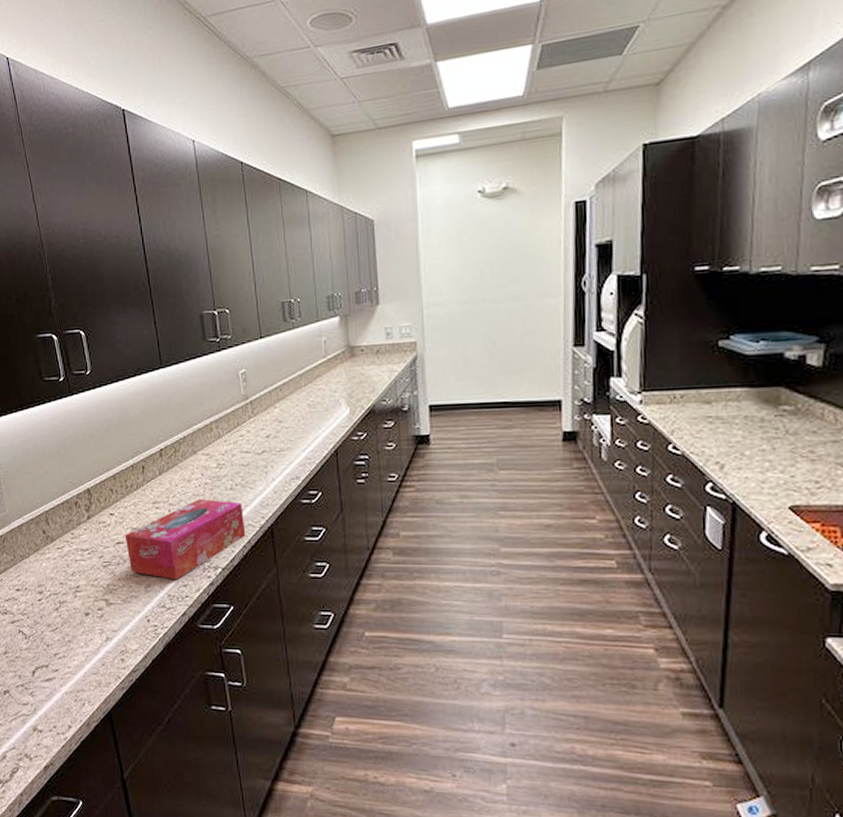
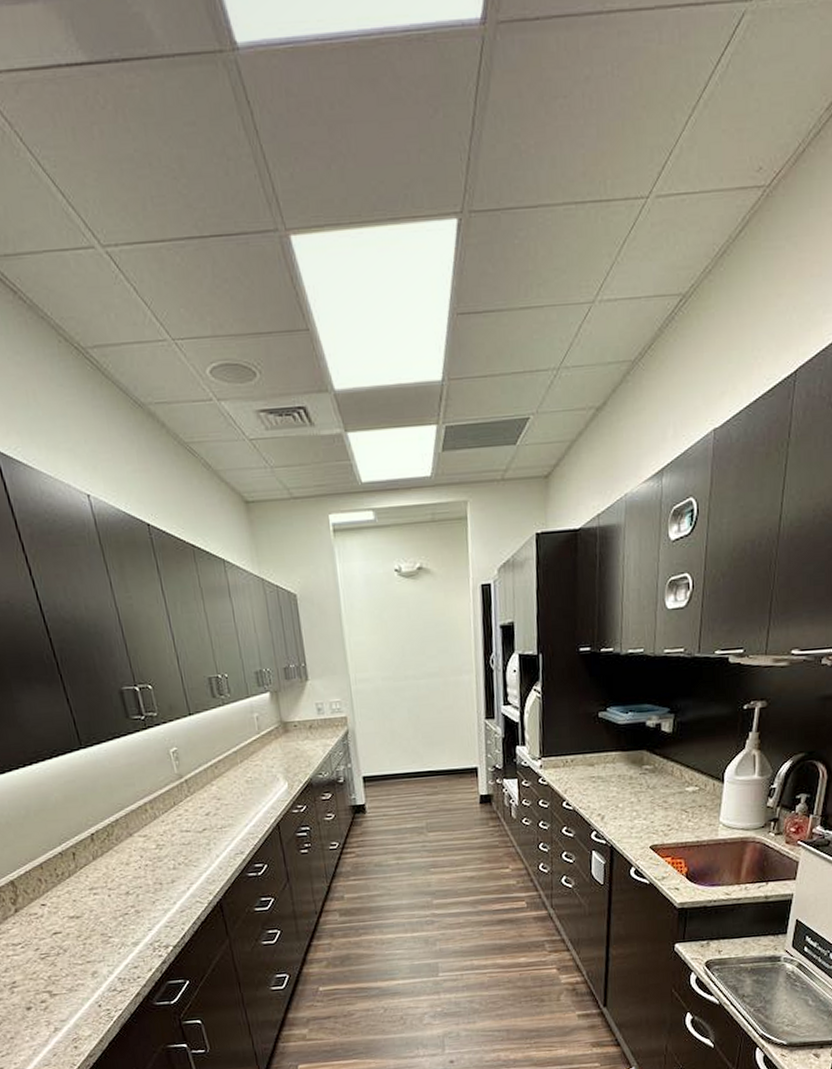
tissue box: present [124,499,246,581] -> none [61,880,195,964]

